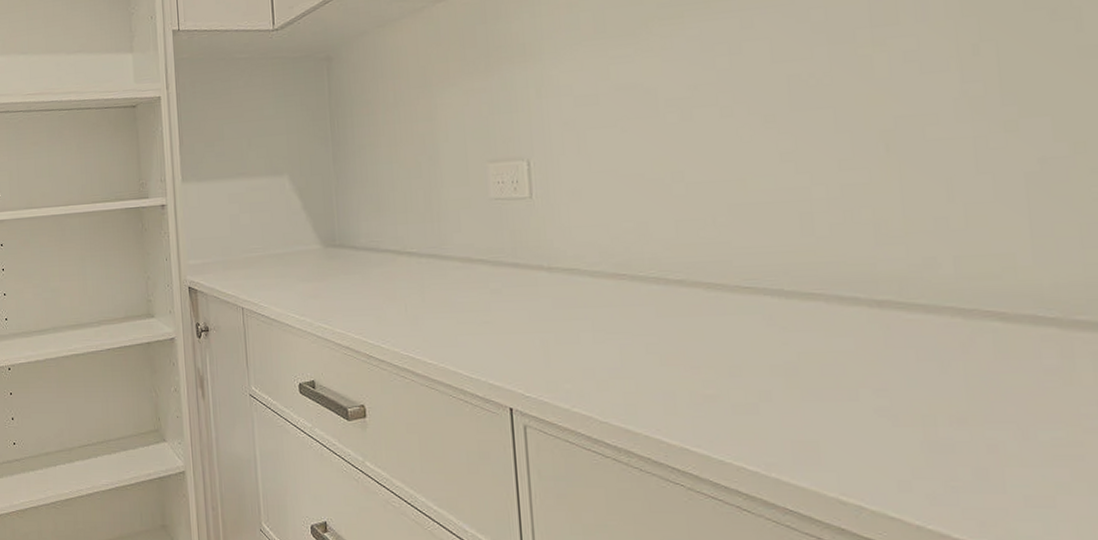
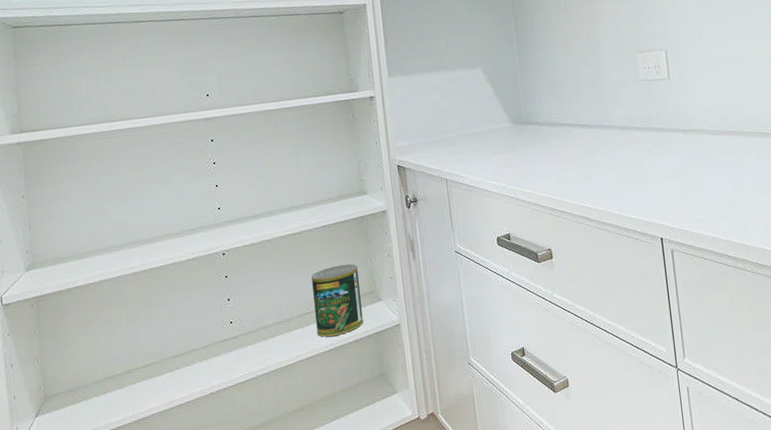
can: none [94,395,147,475] -> present [312,263,364,338]

